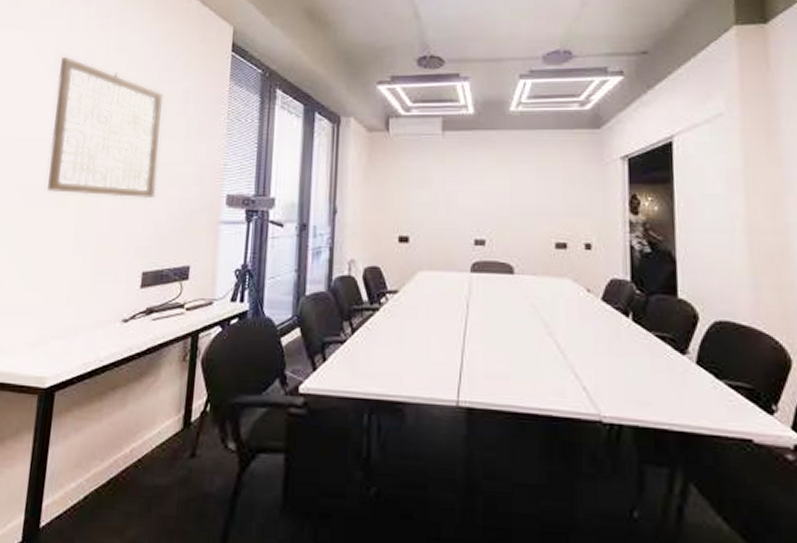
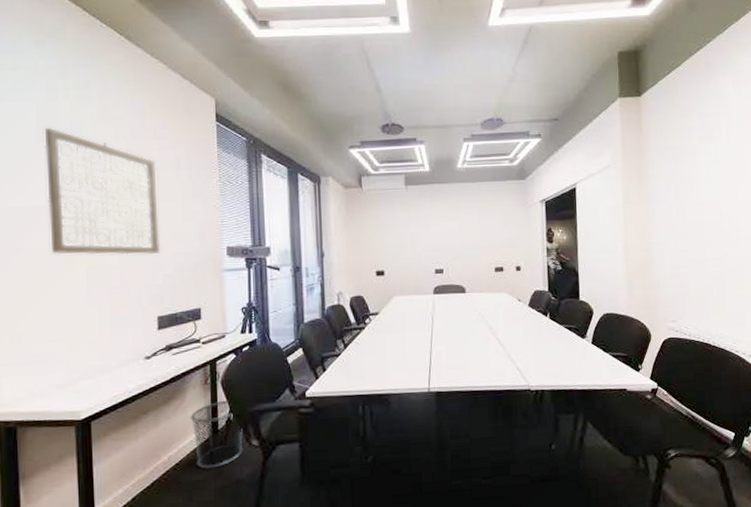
waste bin: none [161,384,219,473] -> present [190,400,243,469]

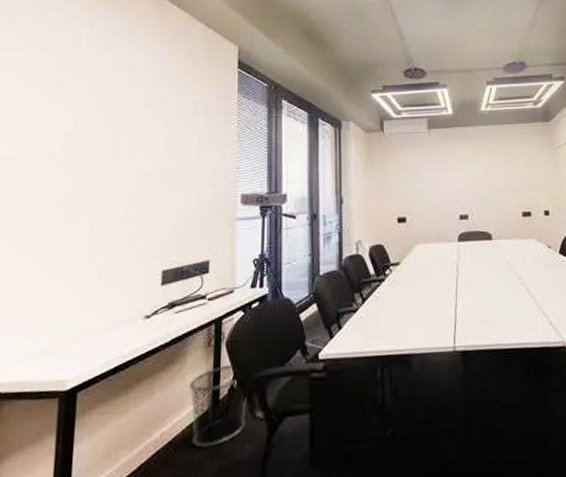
wall art: present [44,127,161,255] -> none [56,76,174,205]

